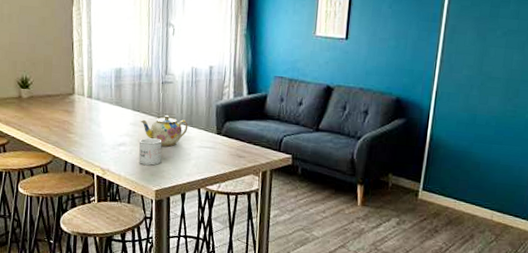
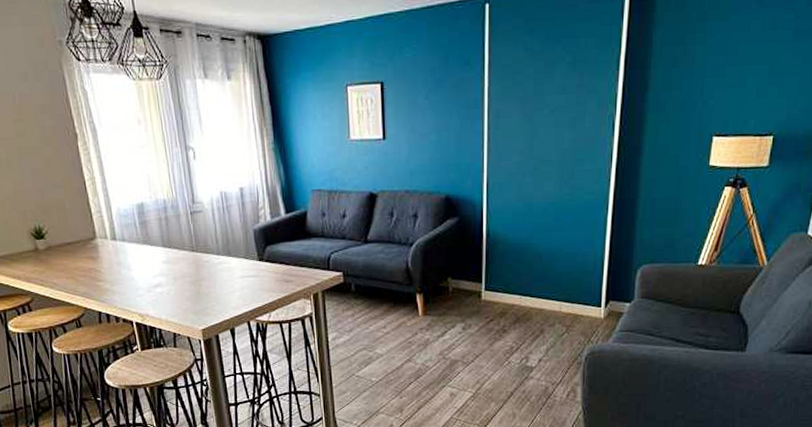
mug: present [139,138,162,166] -> none [175,274,204,304]
teapot: present [140,114,188,147] -> none [173,247,227,282]

